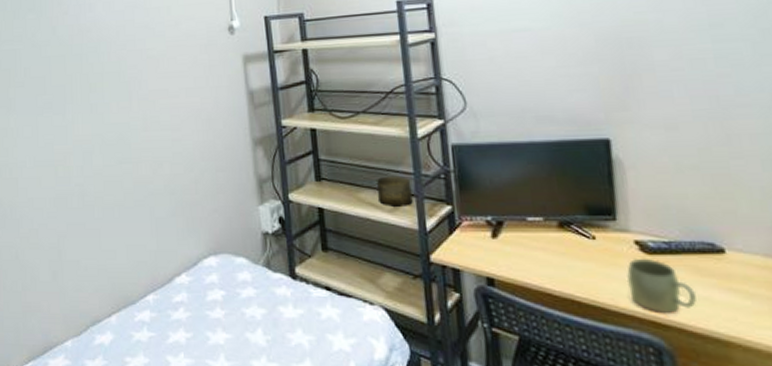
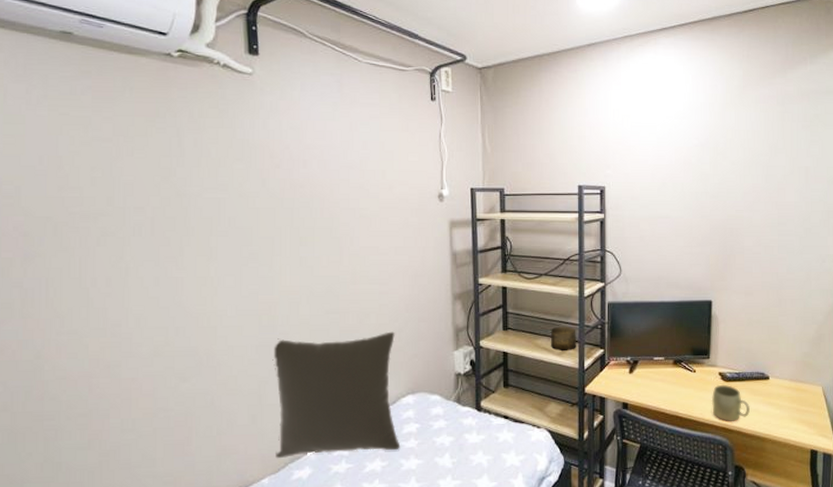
pillow: none [69,183,206,321] -> present [272,331,401,459]

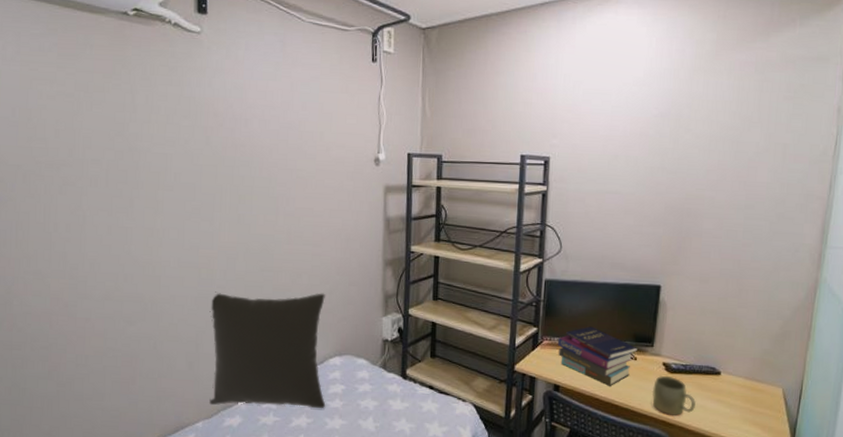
decorative box: present [551,326,576,351] -> none [482,300,509,326]
books: none [624,344,696,399] -> present [558,326,637,386]

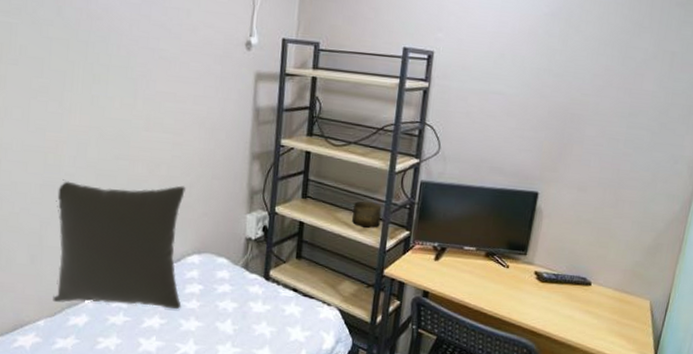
decorative box: none [482,300,509,326] -> present [352,200,382,228]
books: present [558,326,637,386] -> none [430,232,511,294]
mug: present [652,376,696,416] -> none [521,285,564,326]

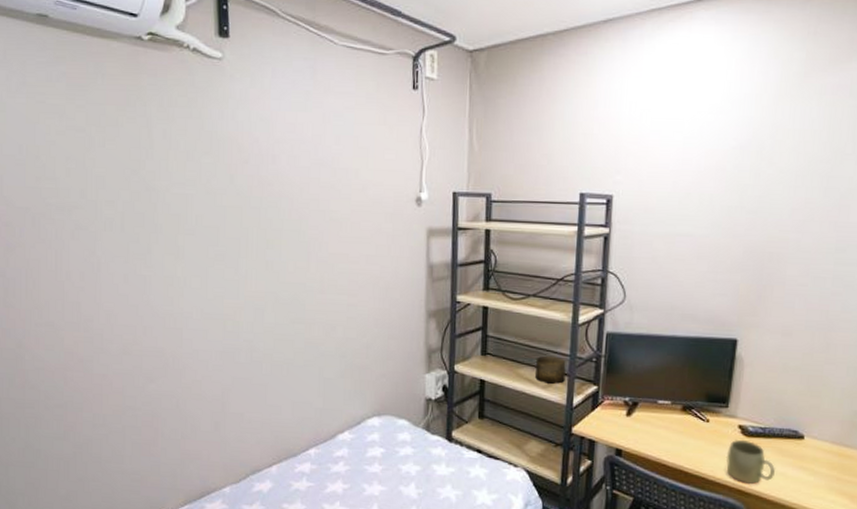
pillow: present [53,179,186,309] -> none [236,345,364,473]
mug: none [521,285,564,326] -> present [726,440,775,484]

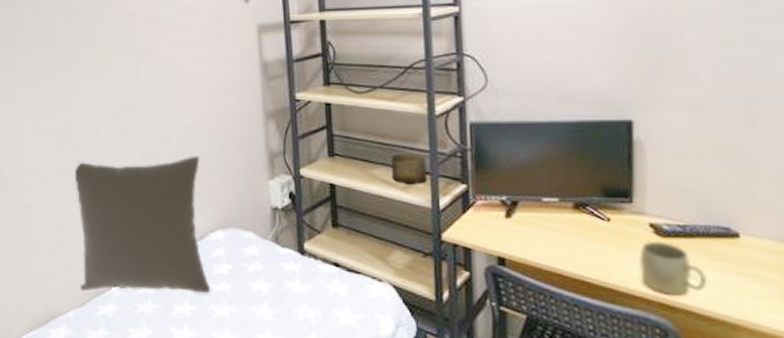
pillow: none [236,345,364,473] -> present [73,155,211,293]

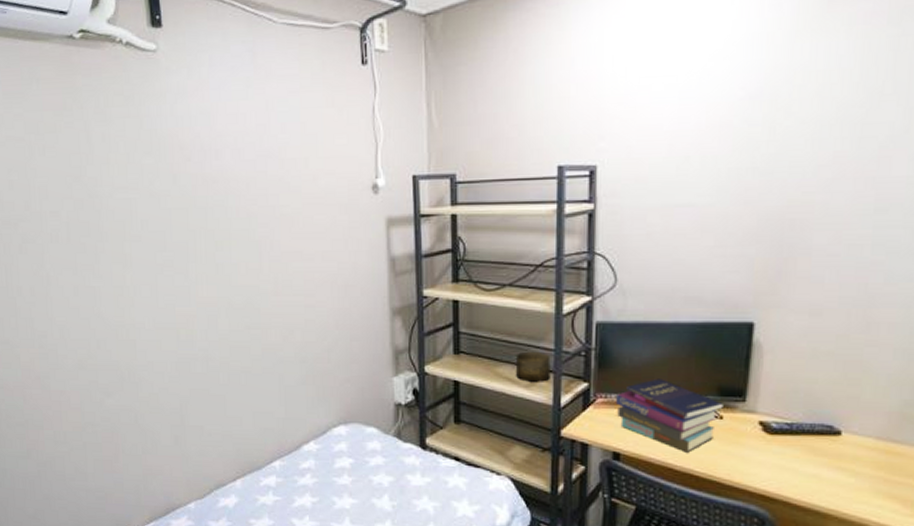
pillow: present [73,155,211,293] -> none [193,351,332,485]
books: none [496,179,610,257] -> present [616,378,723,453]
mug: present [638,242,707,295] -> none [744,438,806,488]

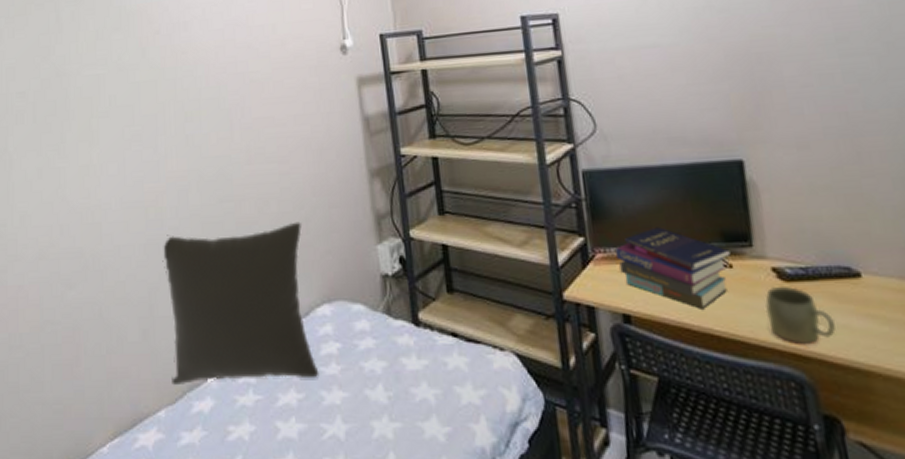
pillow: none [193,351,332,485] -> present [162,221,319,386]
decorative box: present [516,351,551,382] -> none [504,206,543,241]
mug: none [744,438,806,488] -> present [765,287,836,344]

